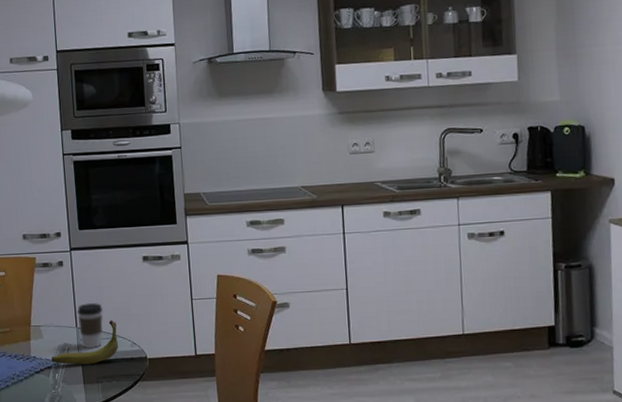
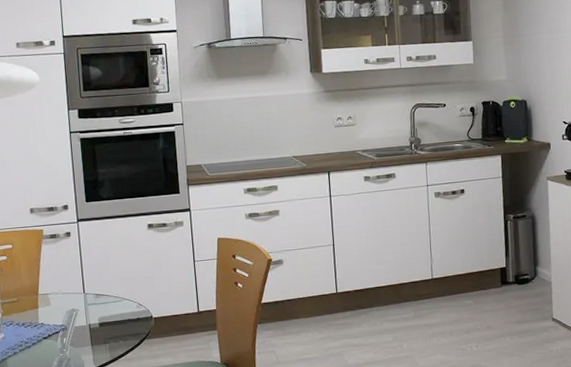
banana: present [51,320,119,364] -> none [59,284,126,329]
coffee cup: present [77,302,104,348] -> none [84,269,110,312]

